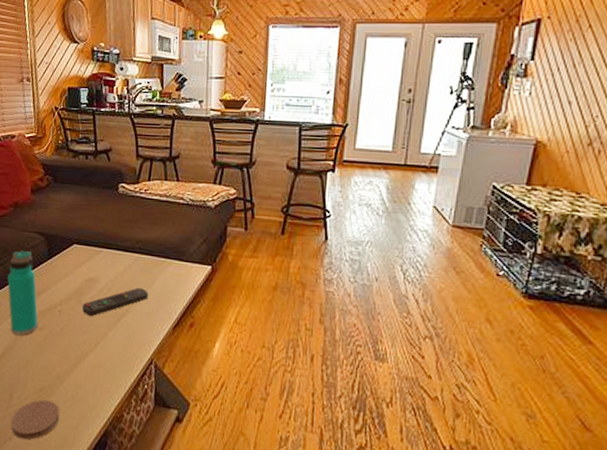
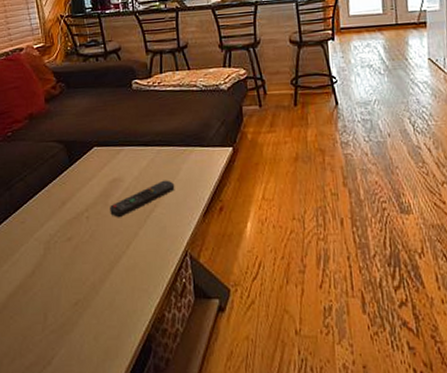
water bottle: present [7,251,38,336] -> none [30,161,66,250]
coaster: present [10,399,60,440] -> none [48,313,100,361]

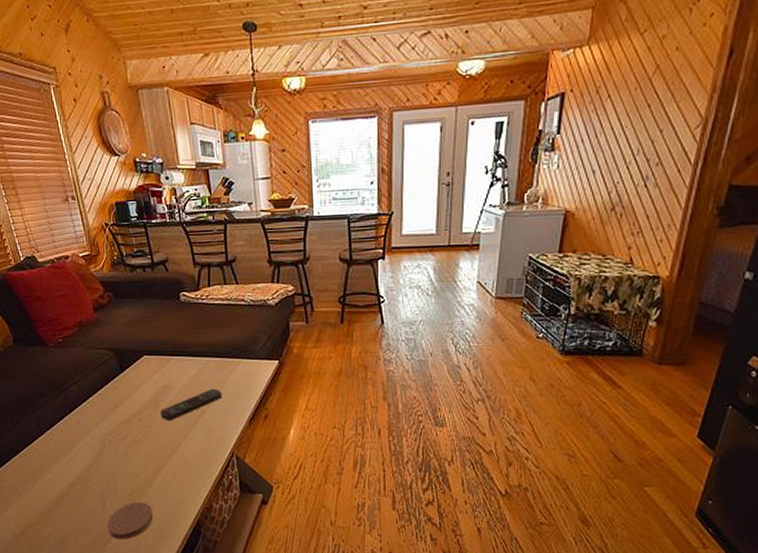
coaster: none [48,313,100,361] -> present [107,501,154,540]

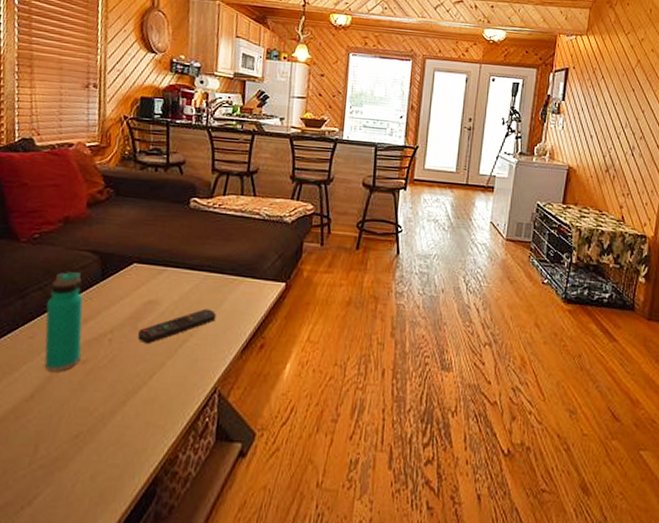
water bottle: none [83,368,120,447] -> present [44,272,84,372]
coaster: present [107,501,154,540] -> none [32,447,99,502]

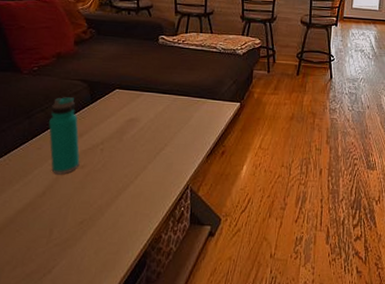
remote control: present [138,308,217,344] -> none [124,124,186,153]

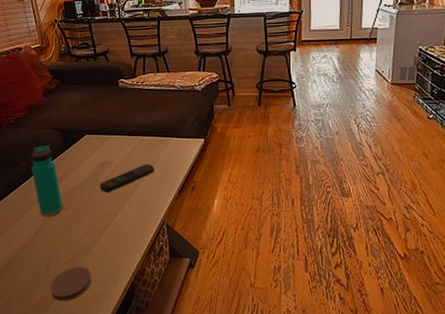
coaster: none [50,231,101,271] -> present [50,266,92,301]
remote control: none [124,124,186,153] -> present [100,164,155,193]

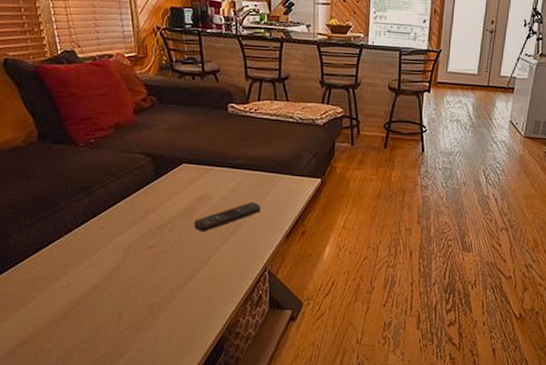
water bottle: present [31,145,64,217] -> none [111,172,147,256]
coaster: present [50,266,92,301] -> none [121,314,174,355]

